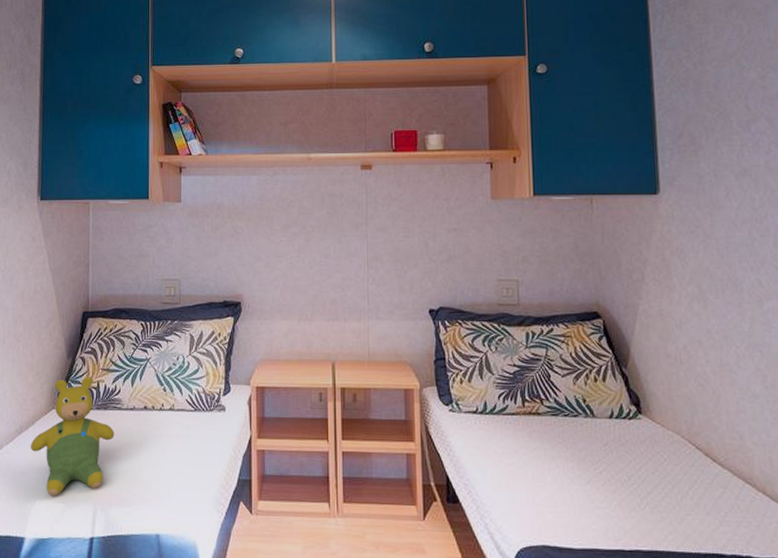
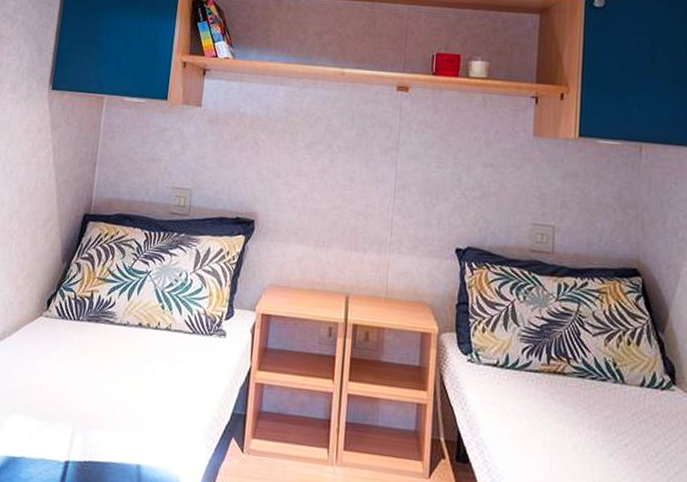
teddy bear: present [30,376,115,496] -> none [11,284,104,412]

